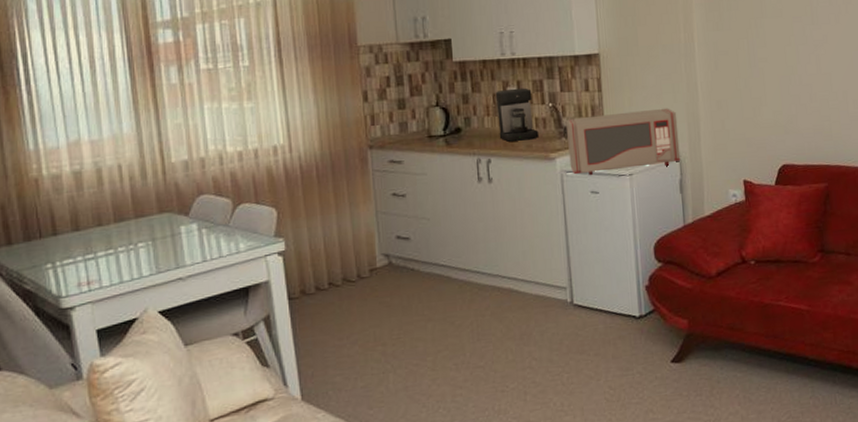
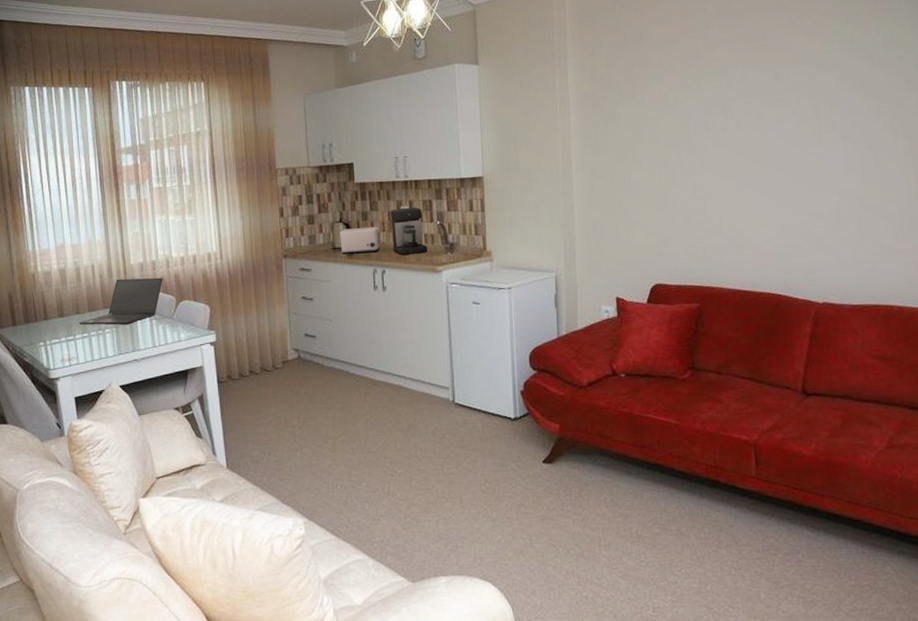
laptop: none [101,177,215,239] -> present [79,277,163,325]
toaster: none [436,110,486,143] -> present [339,226,381,254]
microwave: present [565,108,681,176] -> none [451,227,556,288]

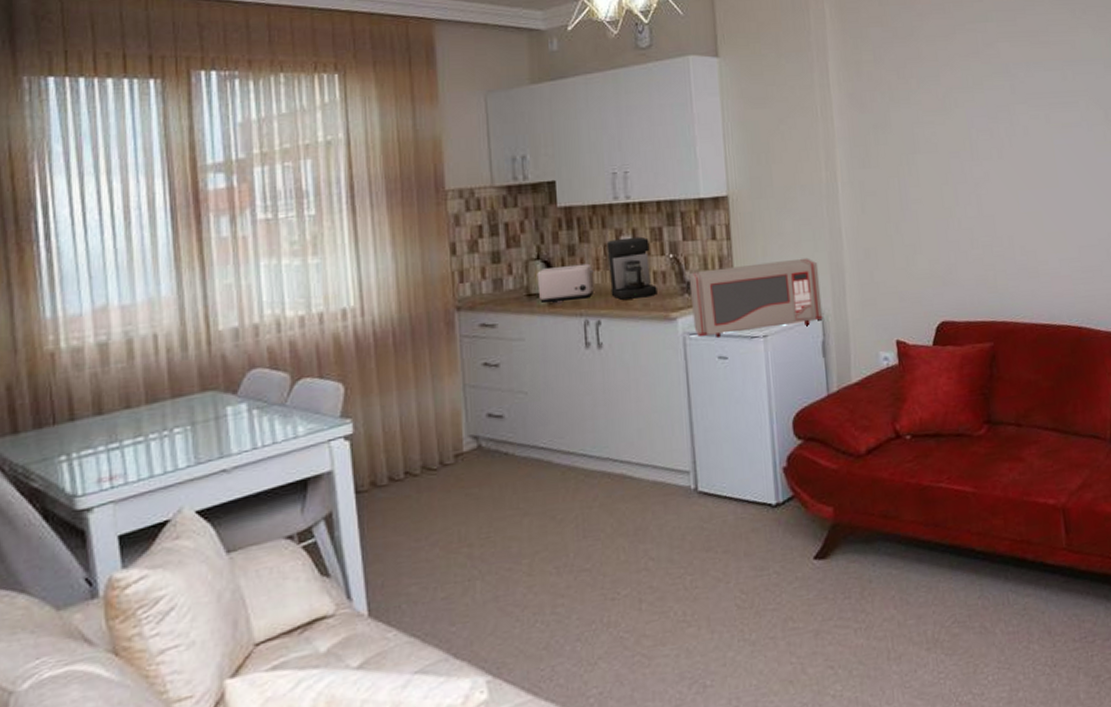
laptop: present [79,277,163,325] -> none [129,347,270,425]
microwave: none [451,227,556,288] -> present [688,257,823,339]

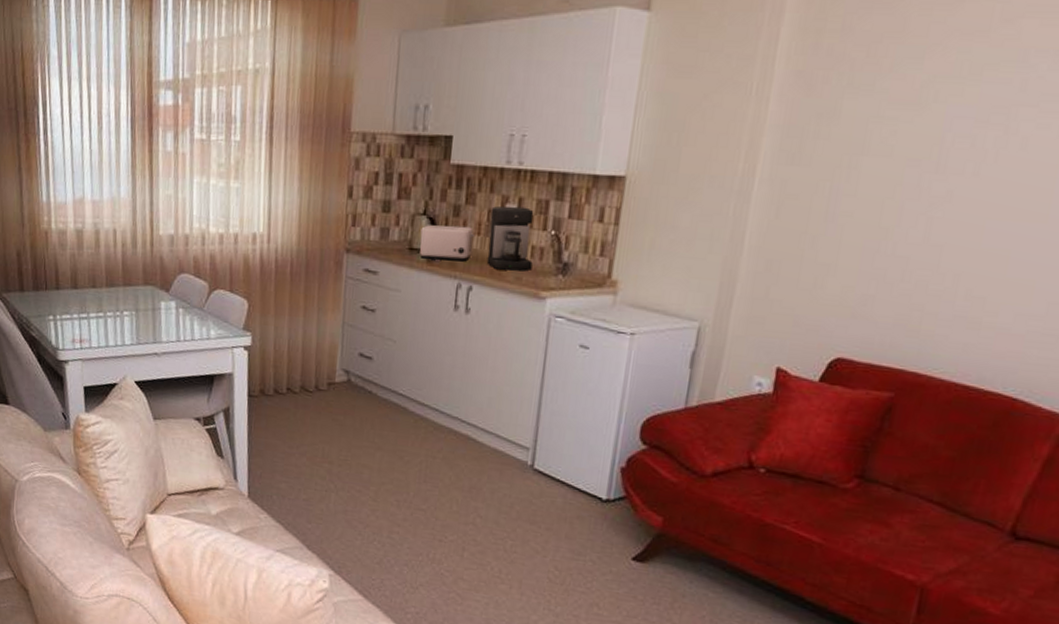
microwave: present [688,257,823,339] -> none [561,253,709,331]

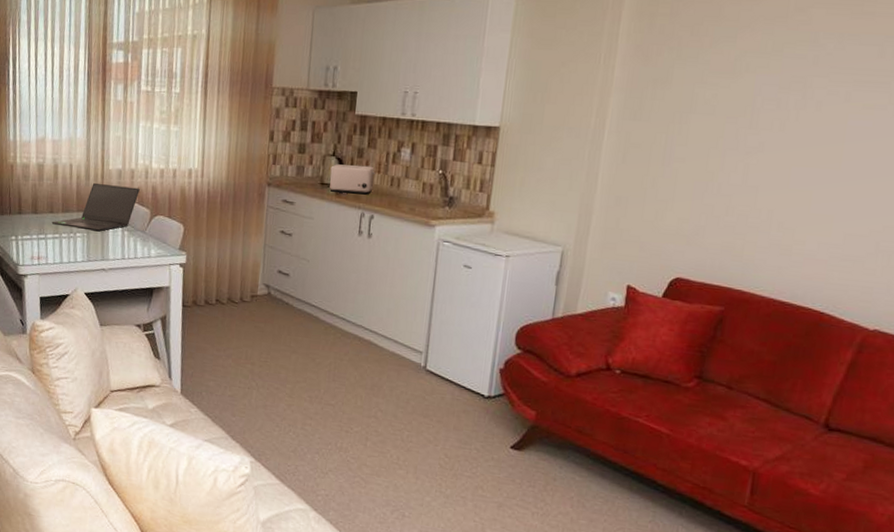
laptop: none [94,252,196,309] -> present [51,183,140,232]
coffee maker: present [486,206,534,271] -> none [385,149,425,203]

